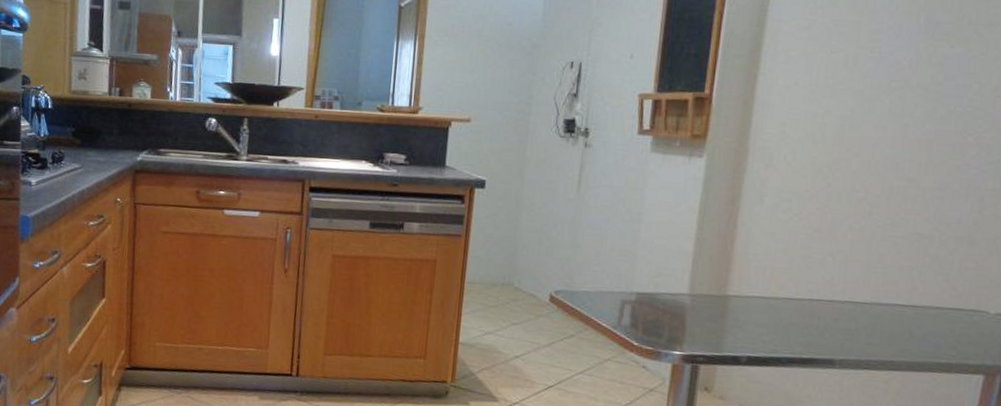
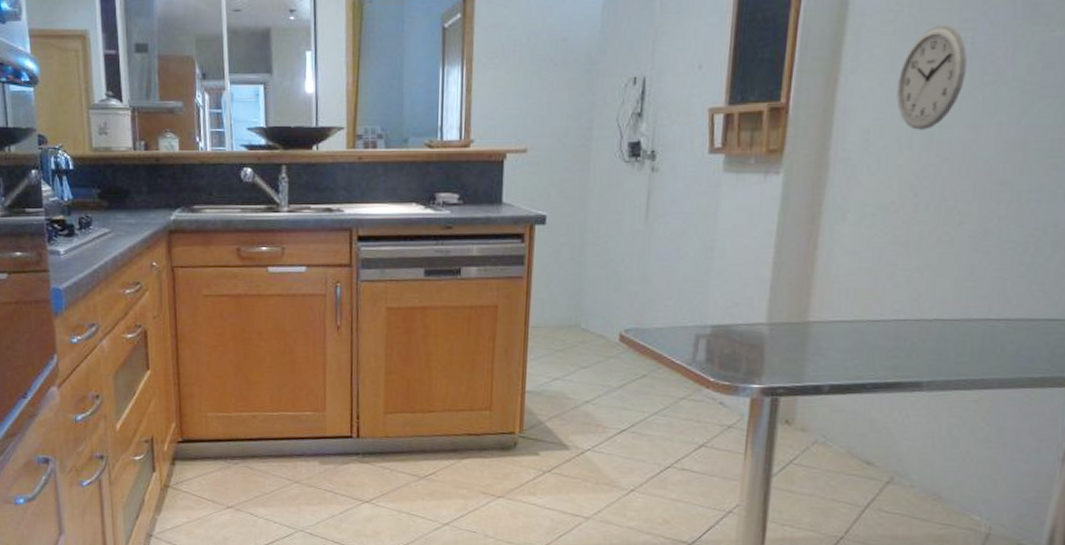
wall clock: none [811,34,876,127] -> present [896,24,968,130]

